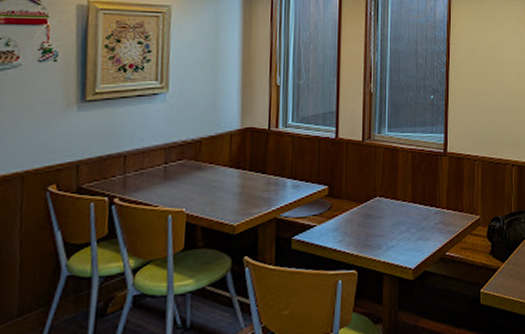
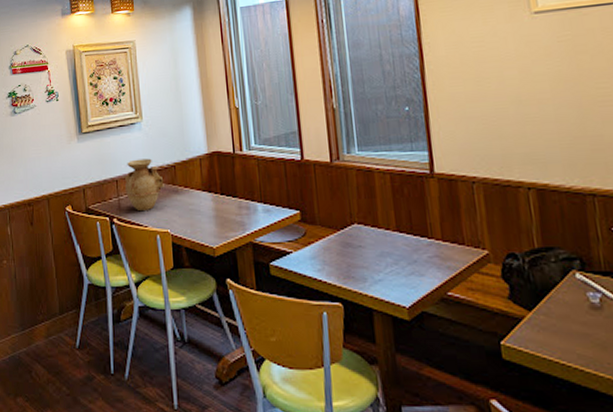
vase: none [135,132,185,189] -> present [125,158,164,210]

